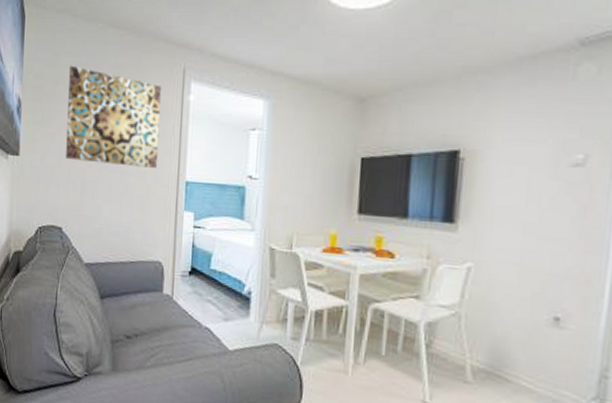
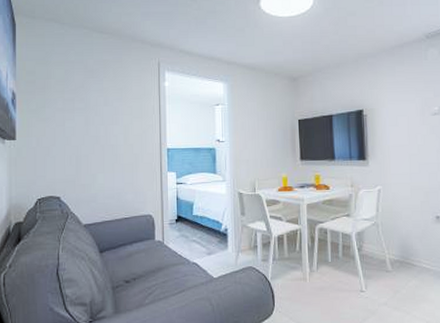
wall art: present [66,65,162,168] -> none [60,63,143,141]

